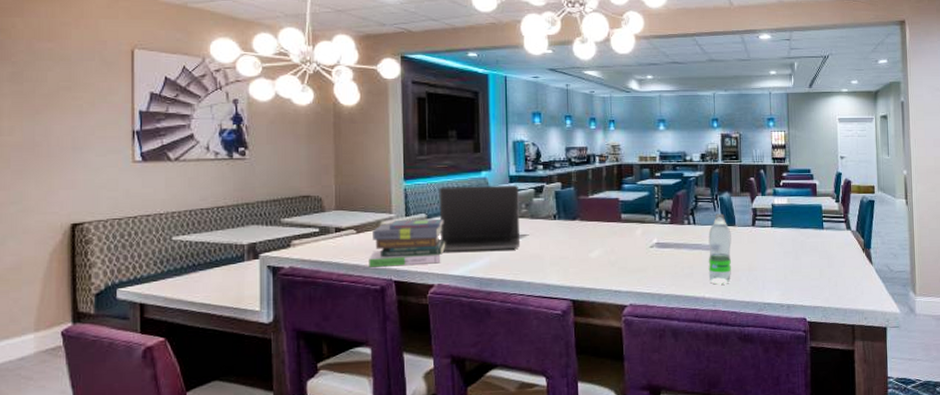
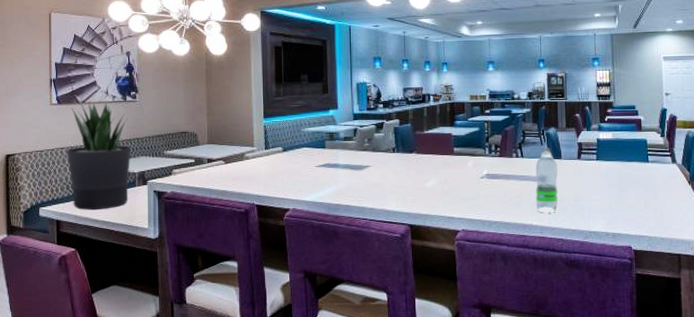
planter: none [153,154,239,290] -> present [66,98,131,210]
books: present [369,219,446,267] -> none [235,152,299,193]
laptop computer: present [439,185,519,252] -> none [293,122,363,181]

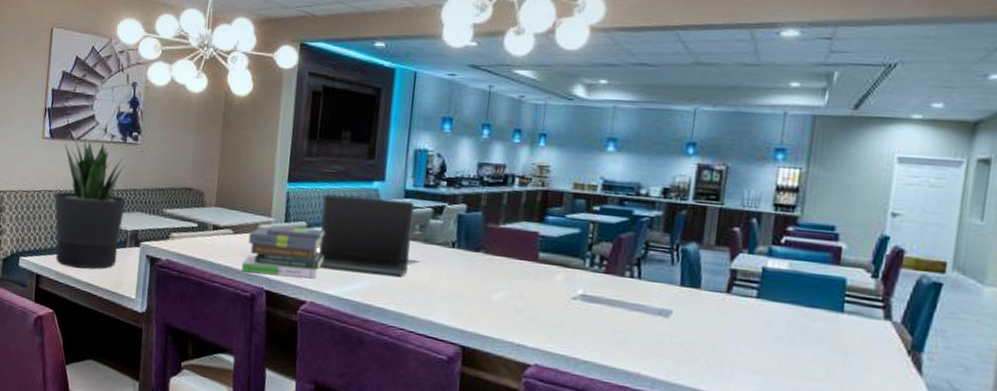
books: none [235,152,299,193] -> present [242,225,324,279]
laptop computer: none [293,122,363,181] -> present [318,194,414,277]
bottle: present [535,147,558,213] -> none [649,269,693,363]

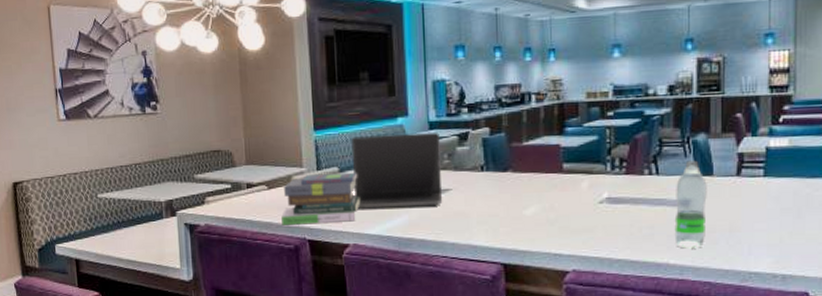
planter: present [54,133,126,270] -> none [80,111,156,247]
bottle: none [649,269,693,363] -> present [674,160,707,249]

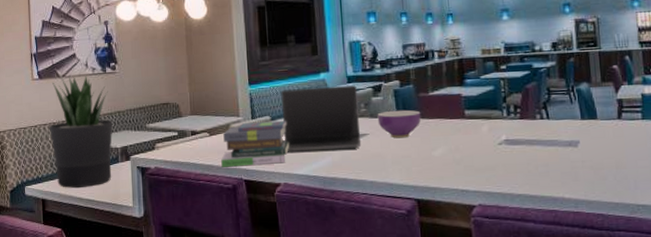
planter: none [80,111,156,247] -> present [49,71,113,188]
bowl: none [462,161,513,195] -> present [377,109,422,139]
bottle: present [674,160,707,249] -> none [565,106,595,184]

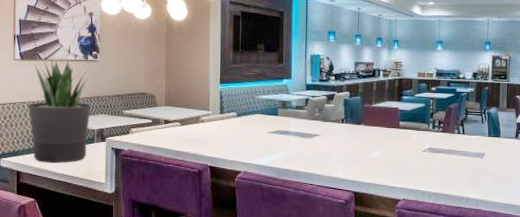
books: present [221,121,290,167] -> none [190,117,252,155]
laptop computer: present [281,85,360,152] -> none [247,91,313,147]
bowl: present [377,109,422,139] -> none [328,116,365,141]

